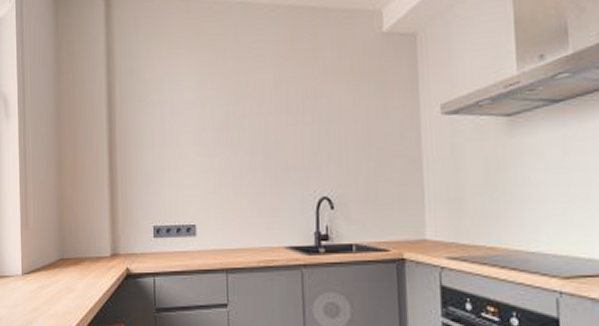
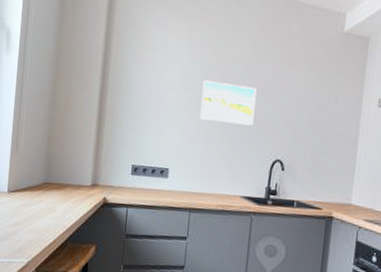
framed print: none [222,115,288,163] -> present [199,80,257,126]

